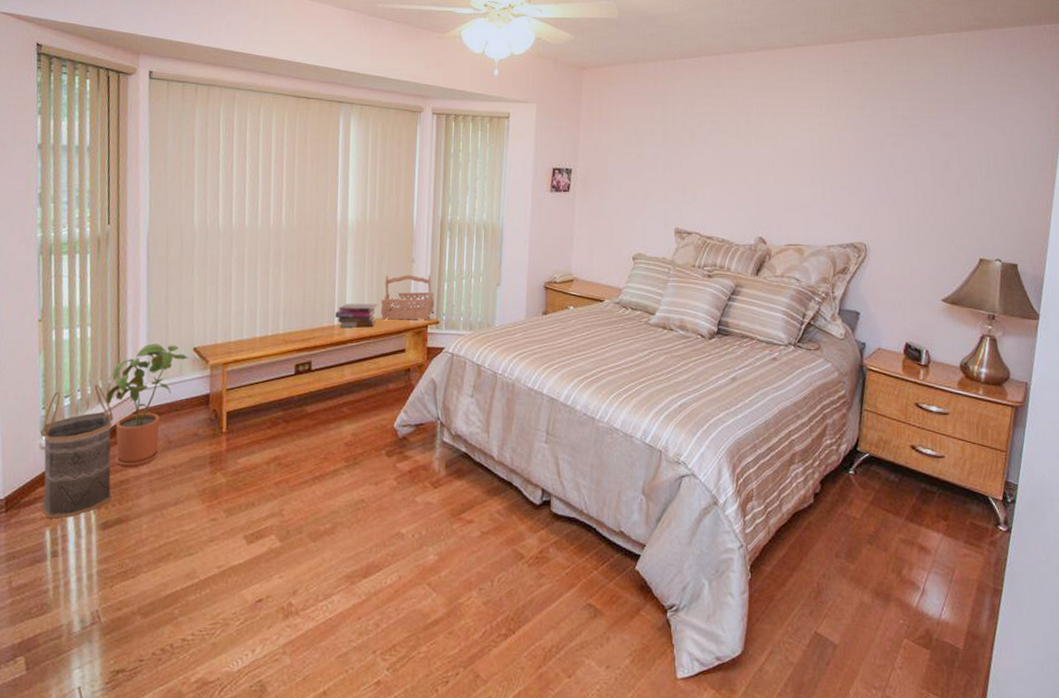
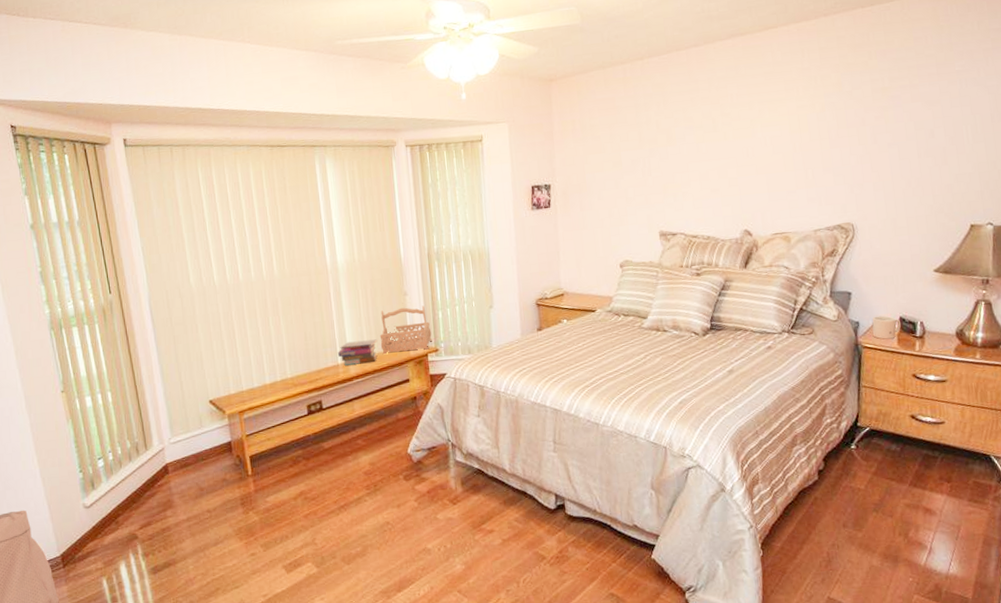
basket: present [40,384,114,519] -> none [81,444,157,569]
house plant: present [105,343,189,468] -> none [135,400,206,517]
mug: none [877,339,907,364] -> present [871,315,902,340]

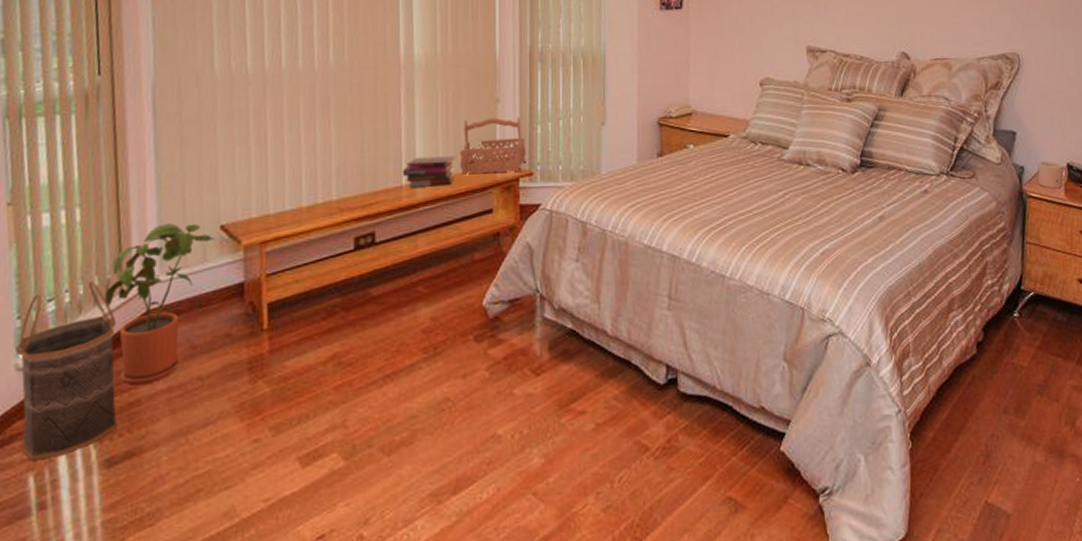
basket: none [81,444,157,569] -> present [15,281,118,461]
house plant: none [135,400,206,517] -> present [104,223,214,386]

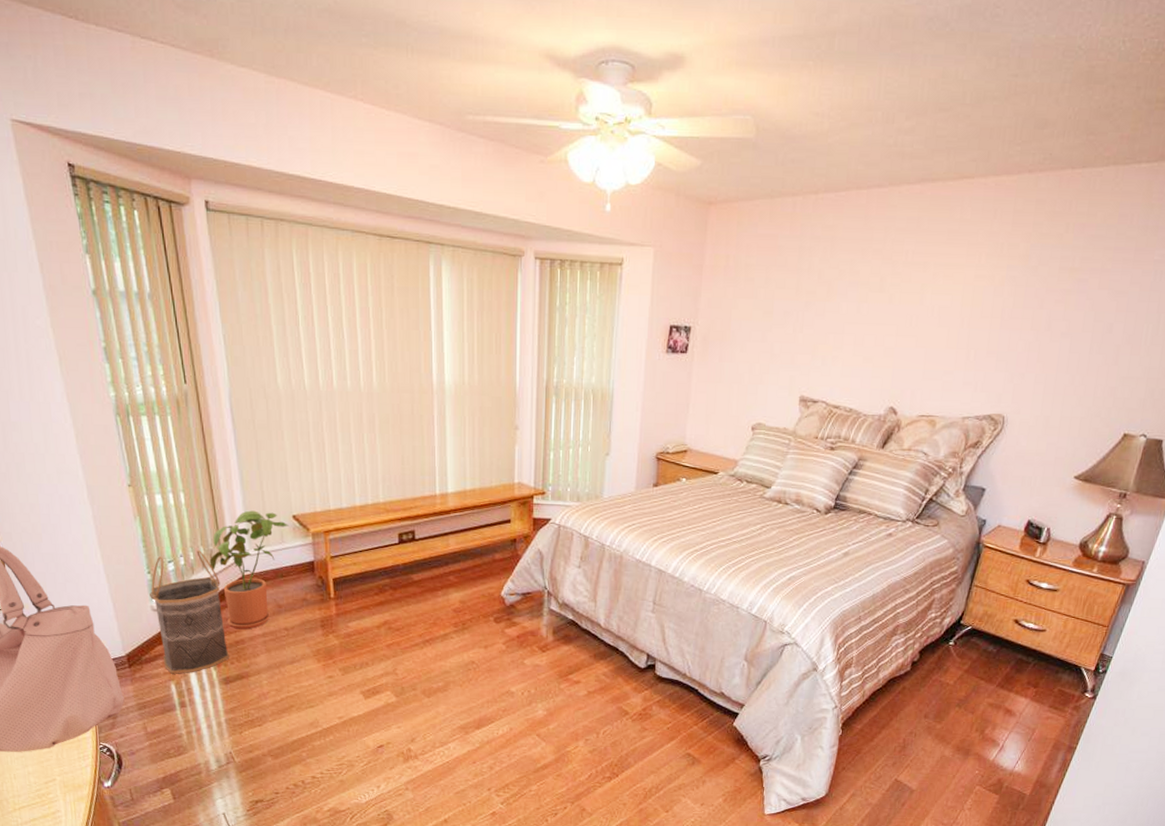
books: present [403,156,456,188] -> none [437,472,481,497]
decorative basket: present [459,117,526,176] -> none [483,442,540,491]
mug: present [1037,161,1069,189] -> none [996,516,1028,542]

